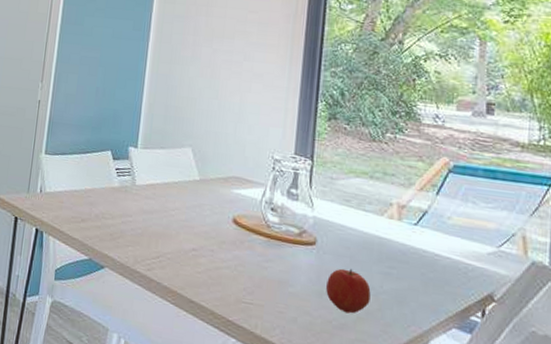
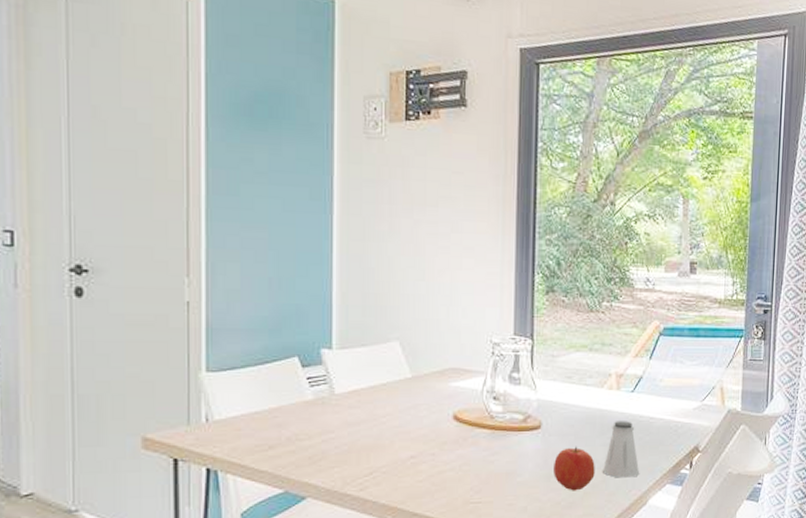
saltshaker: none [379,251,421,313] -> present [603,421,640,478]

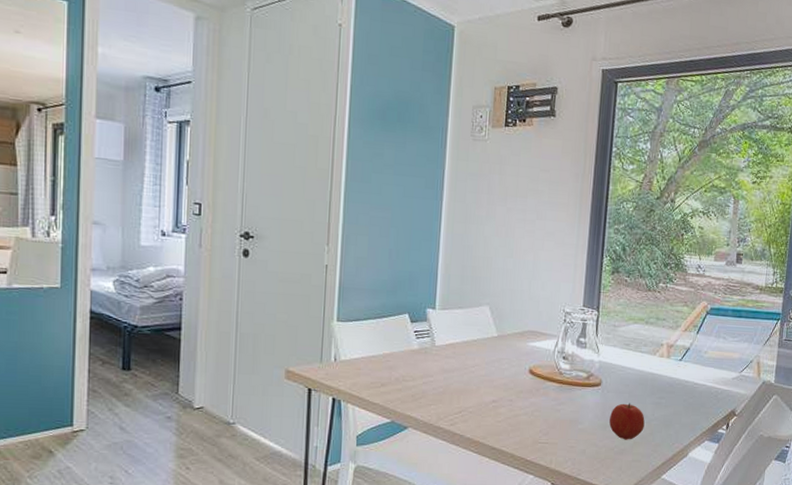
saltshaker: present [603,421,640,478] -> none [651,384,683,433]

